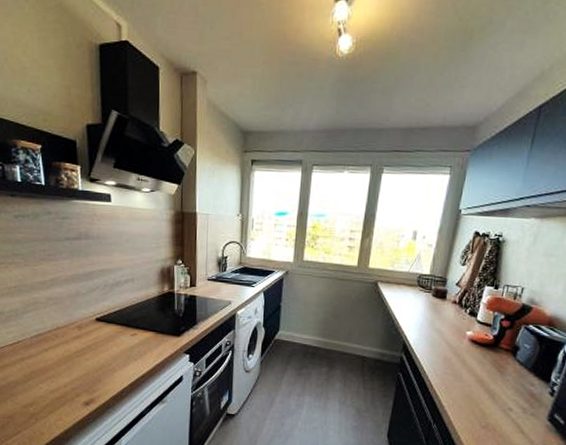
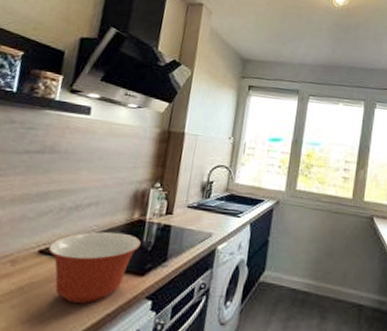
mixing bowl: none [103,302,174,357] -> present [48,231,142,304]

